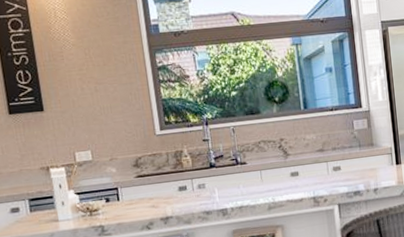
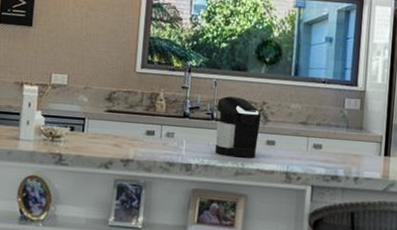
coffee maker: none [238,139,283,195] -> present [214,96,261,158]

